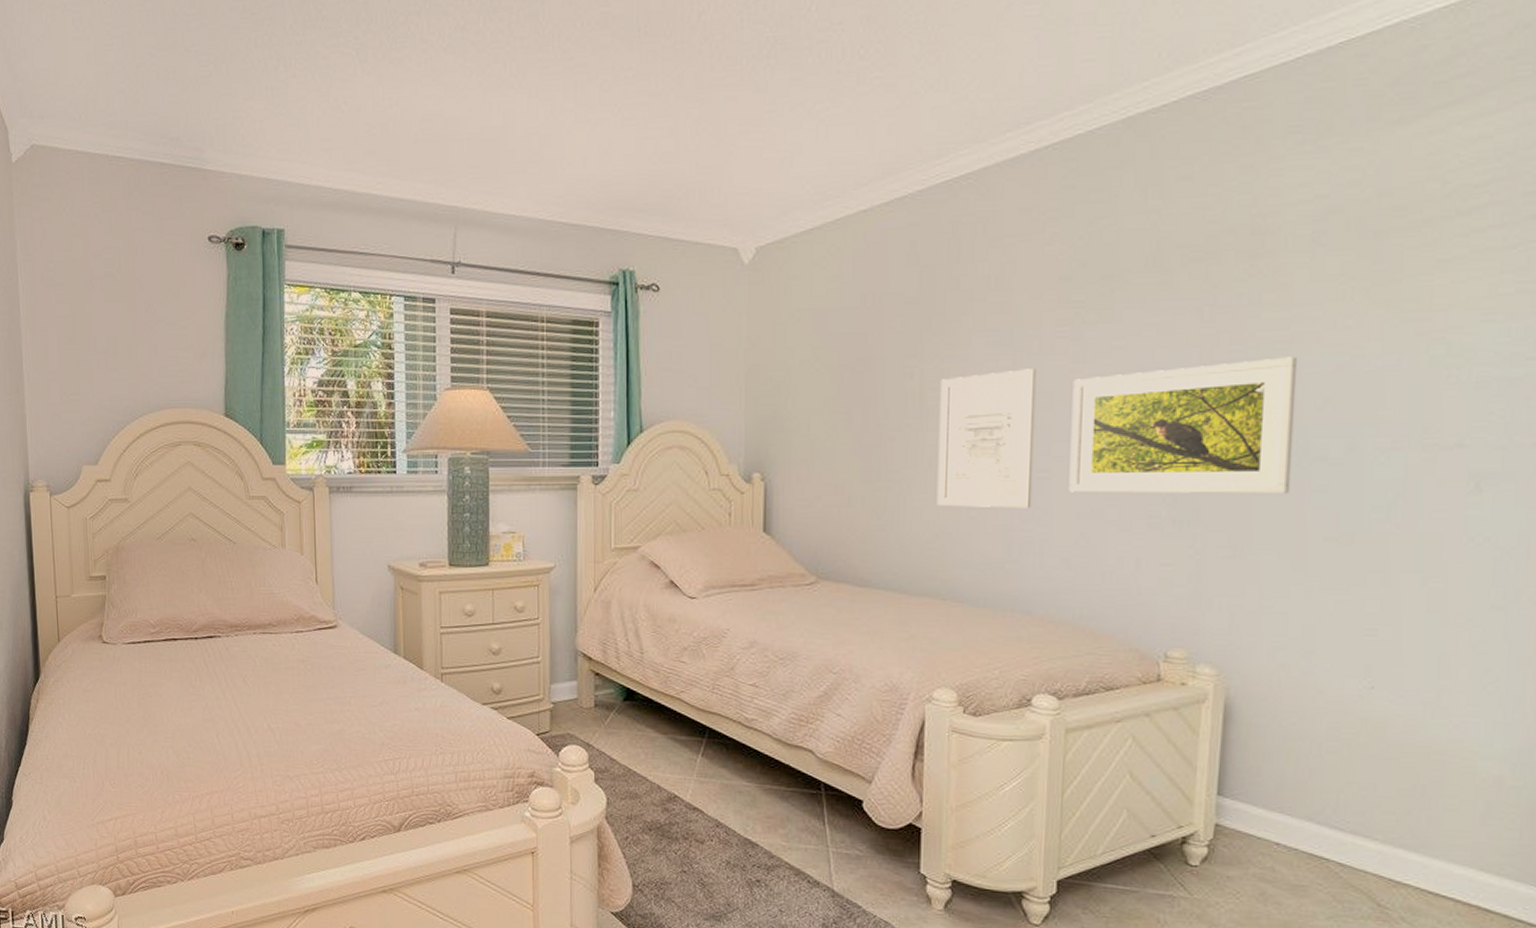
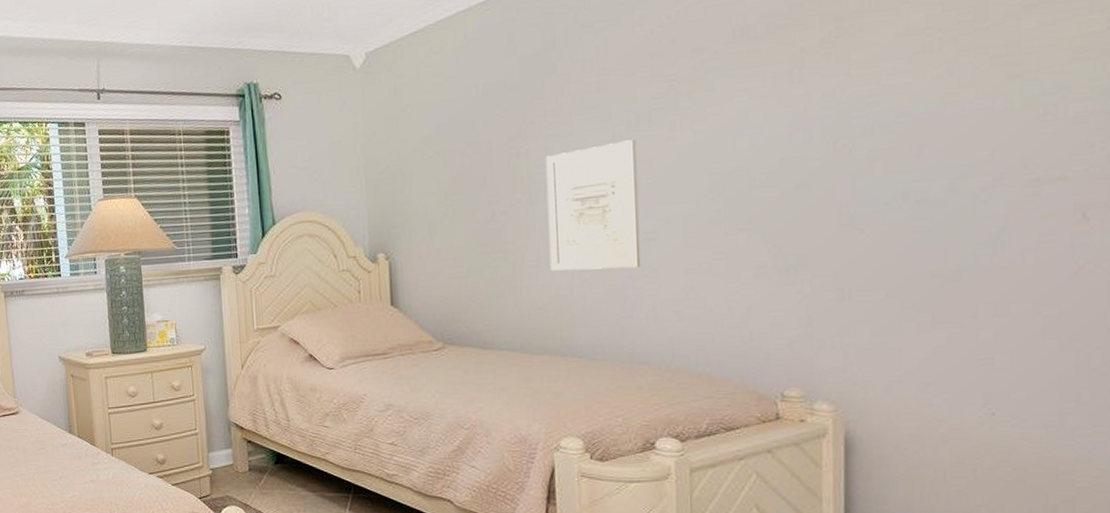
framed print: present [1069,356,1298,495] -> none [672,108,894,250]

